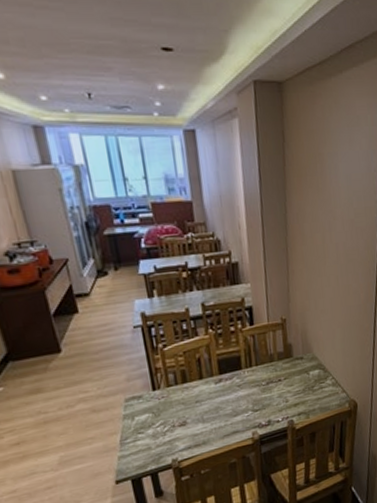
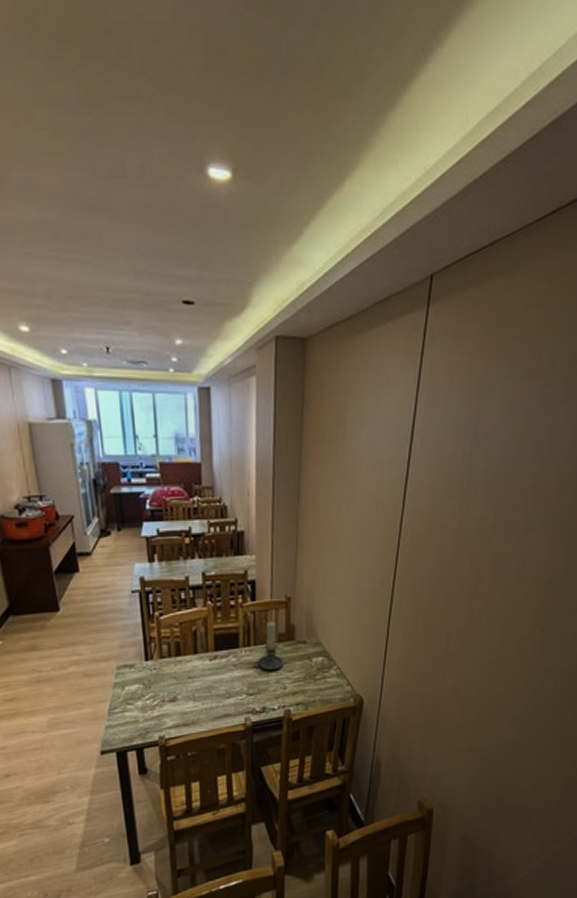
candle holder: none [255,342,284,387] -> present [252,621,284,671]

